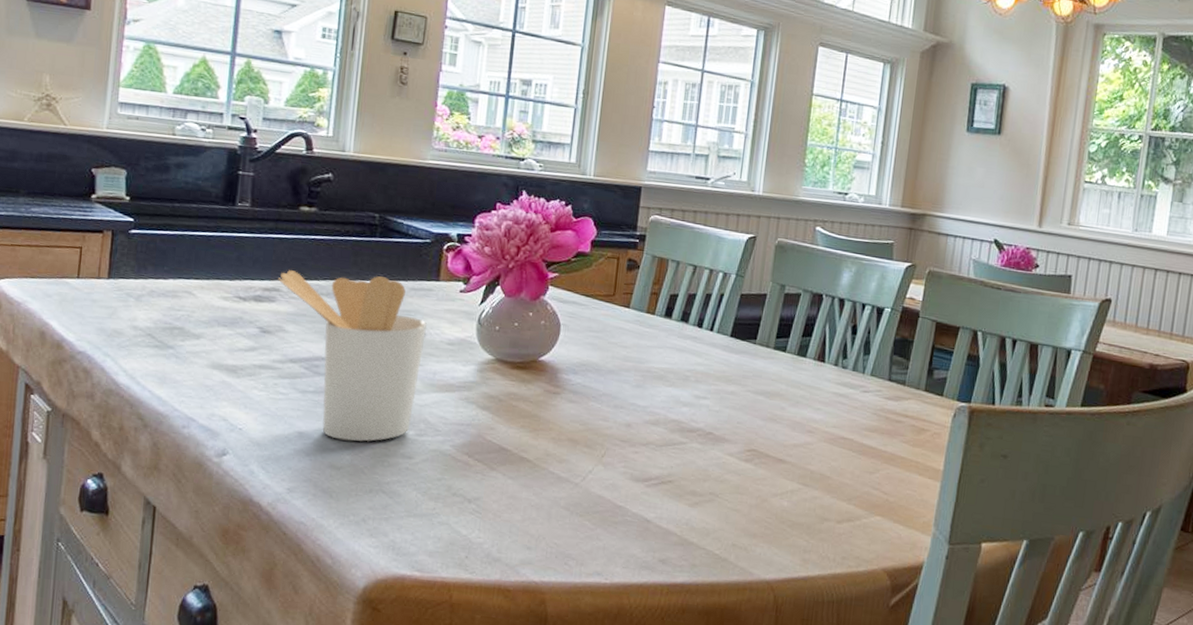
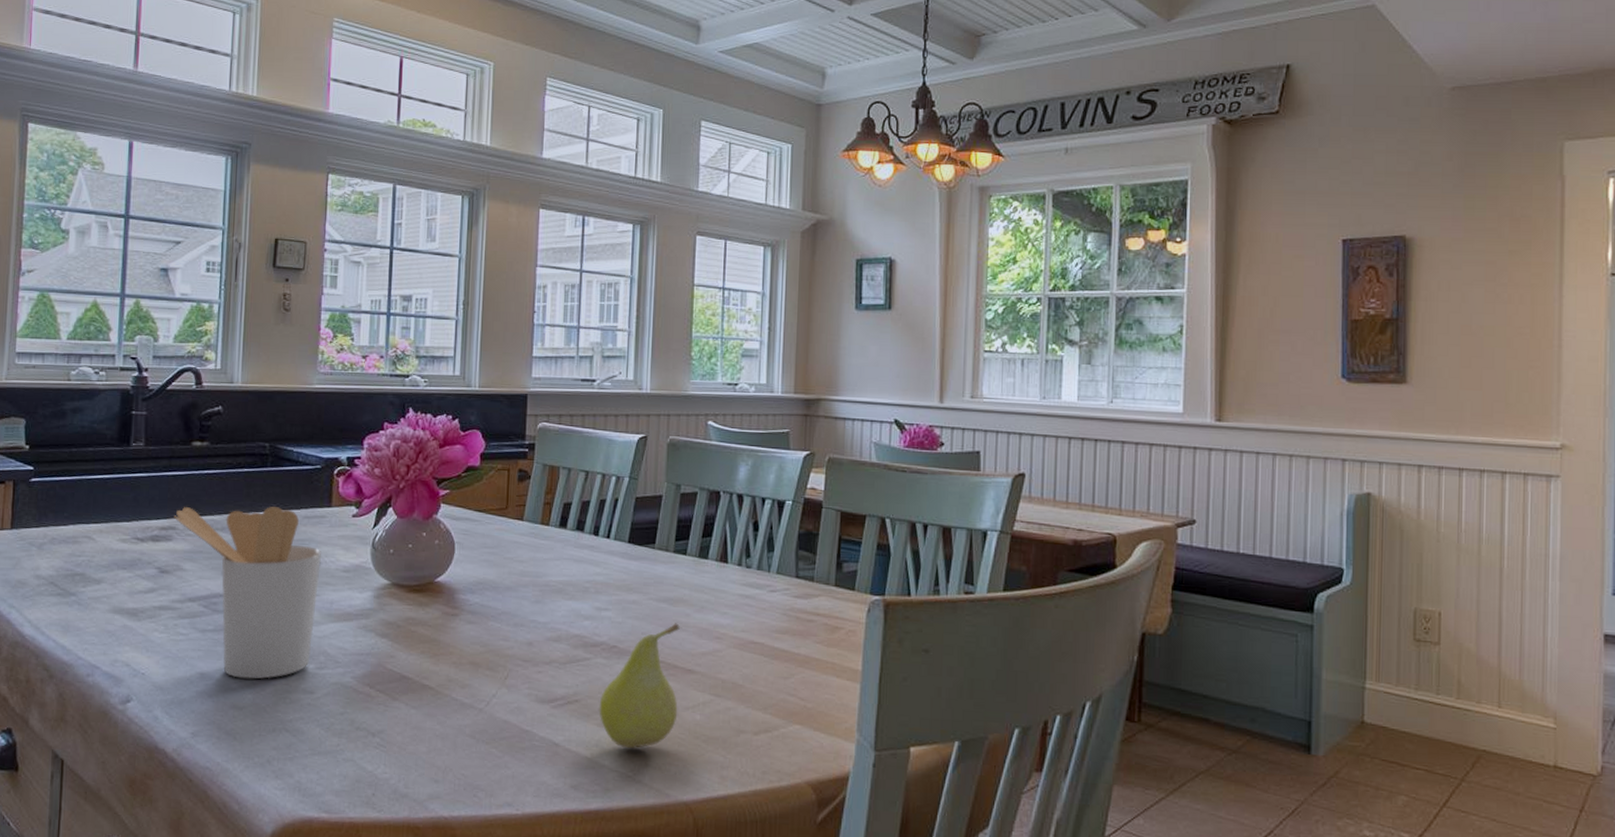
fruit: none [691,415,775,529] -> present [599,623,680,749]

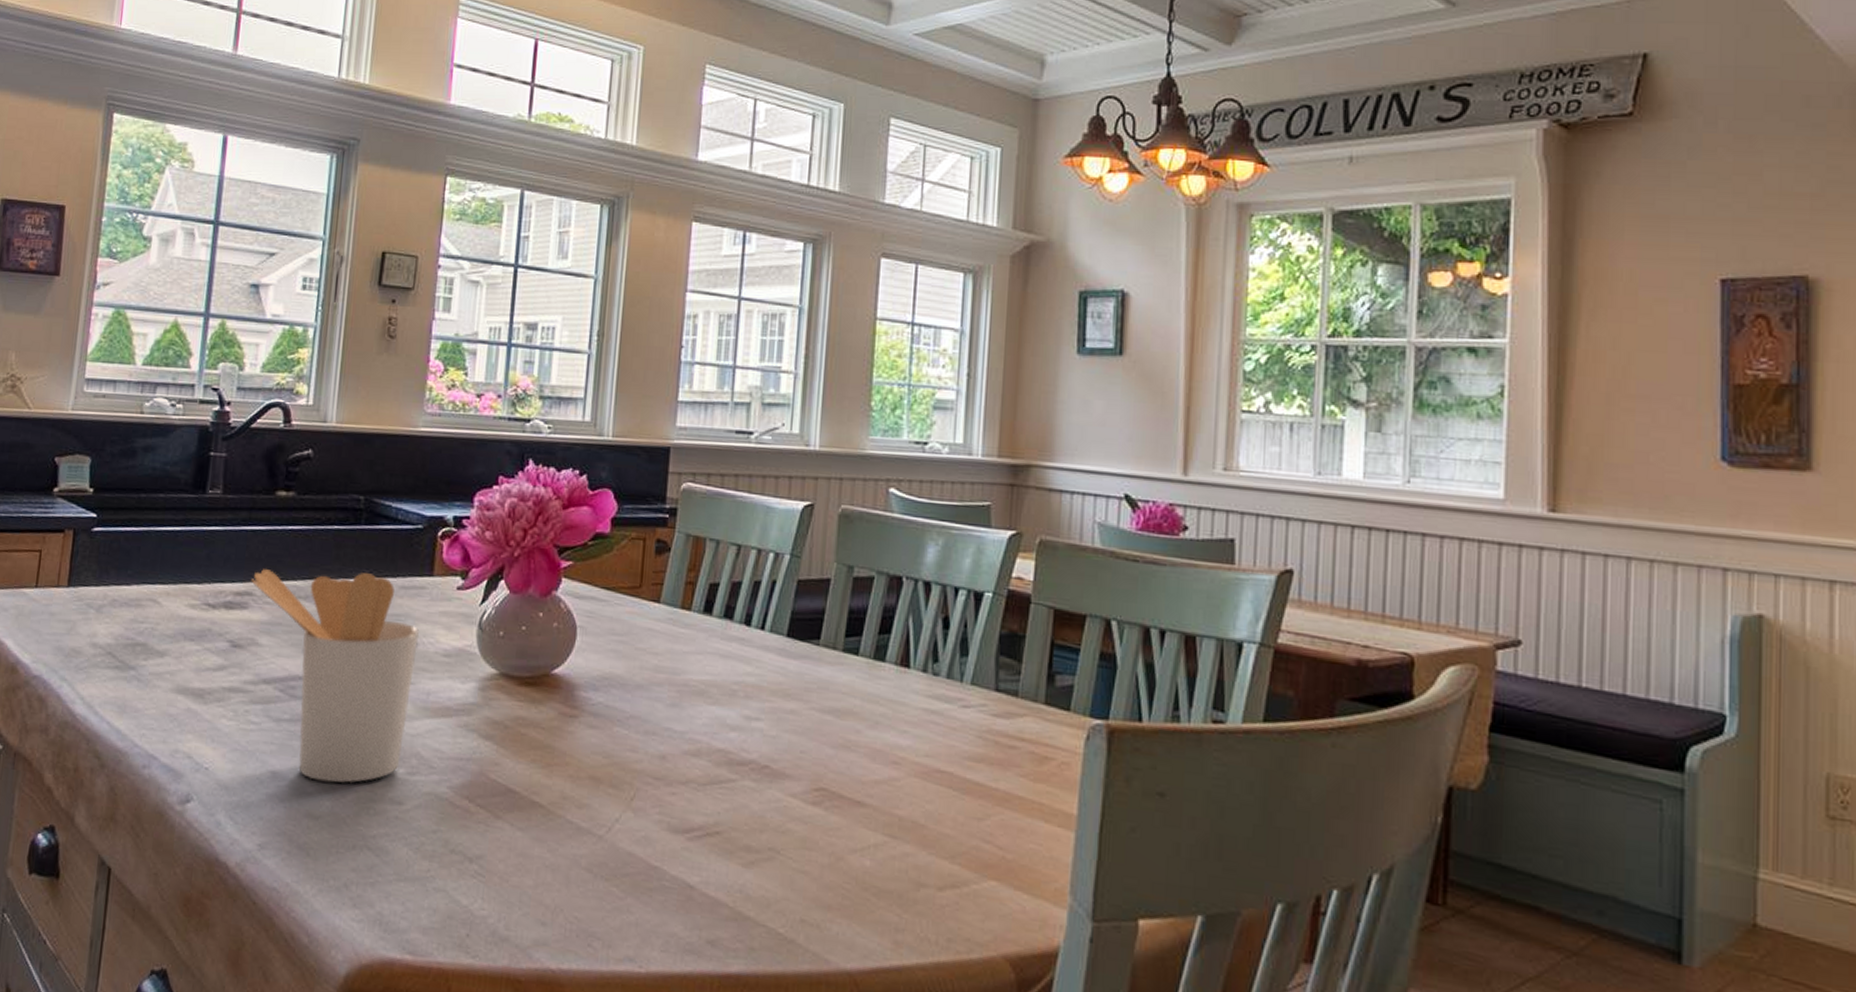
fruit: present [599,623,680,749] -> none [744,741,848,899]

